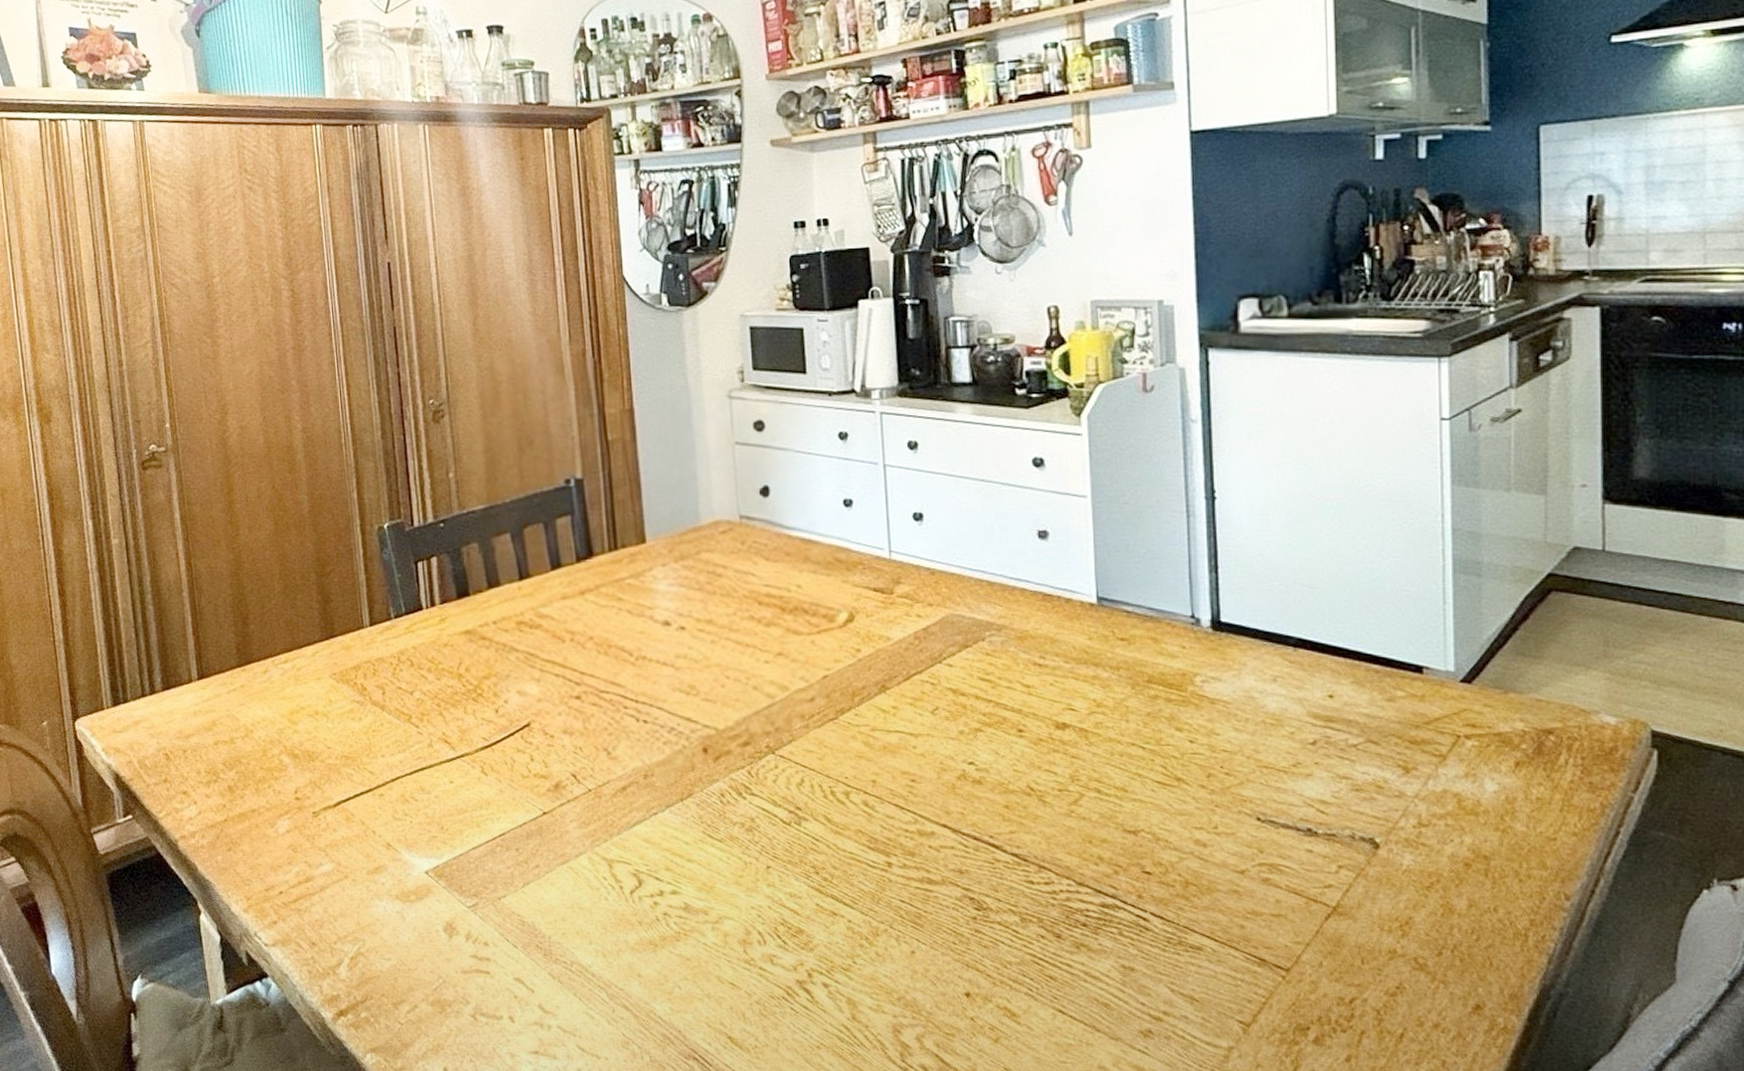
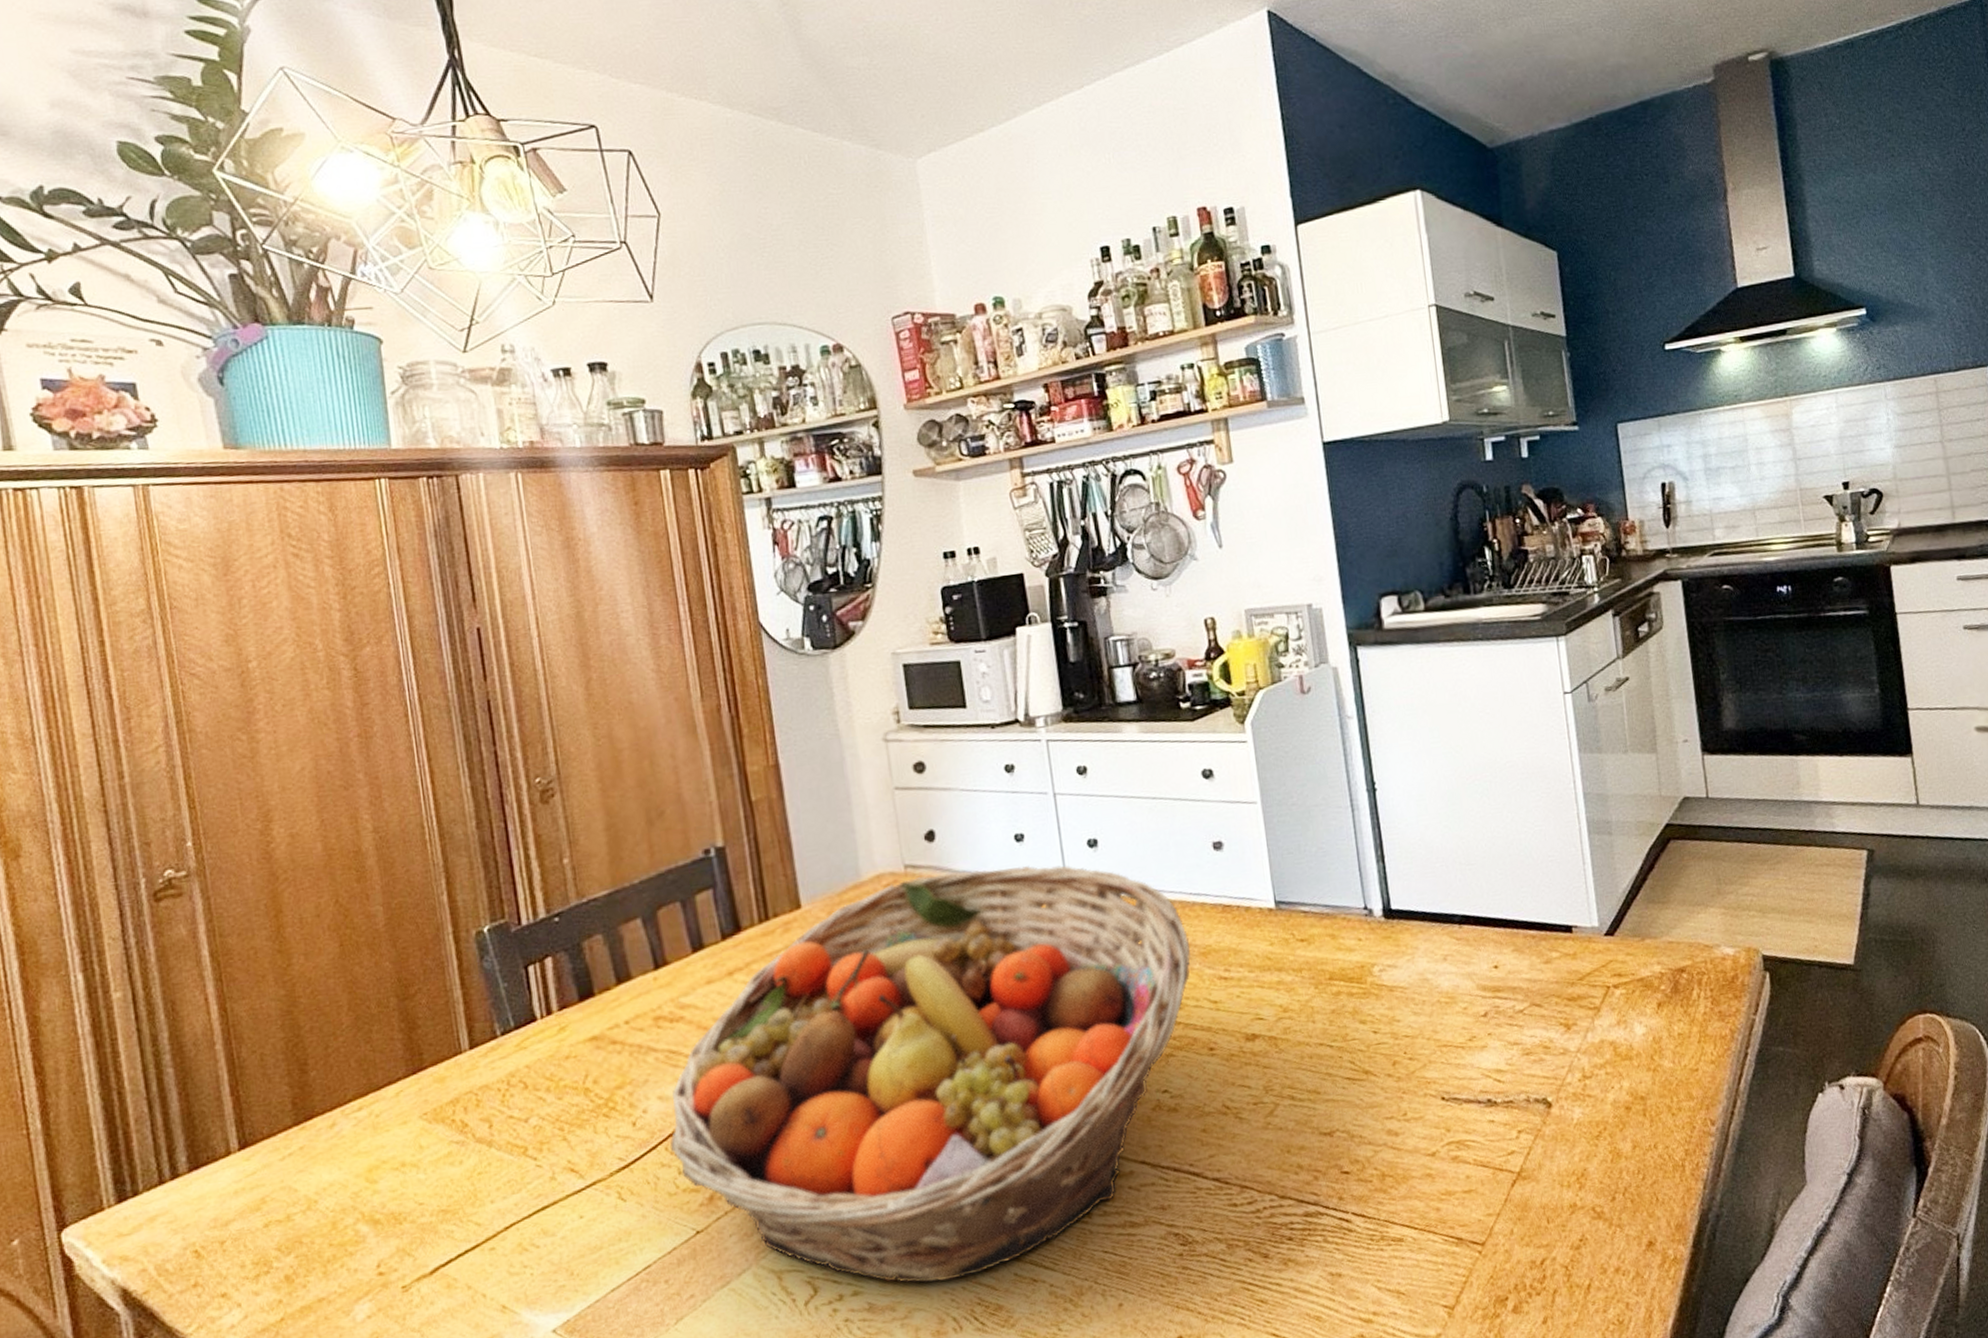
fruit basket: none [524,527,1006,898] -> present [669,865,1191,1284]

